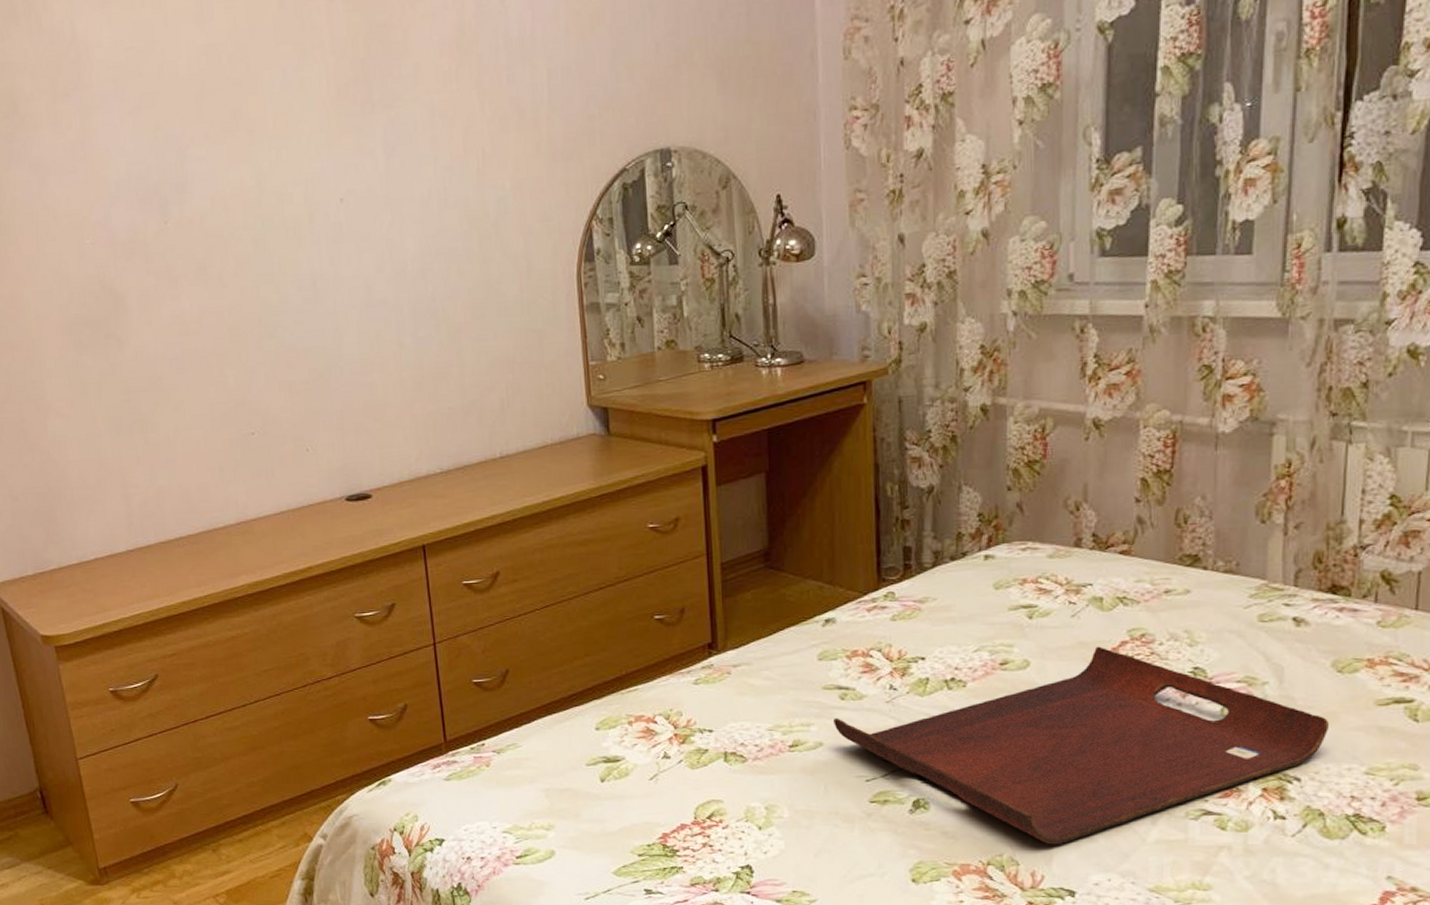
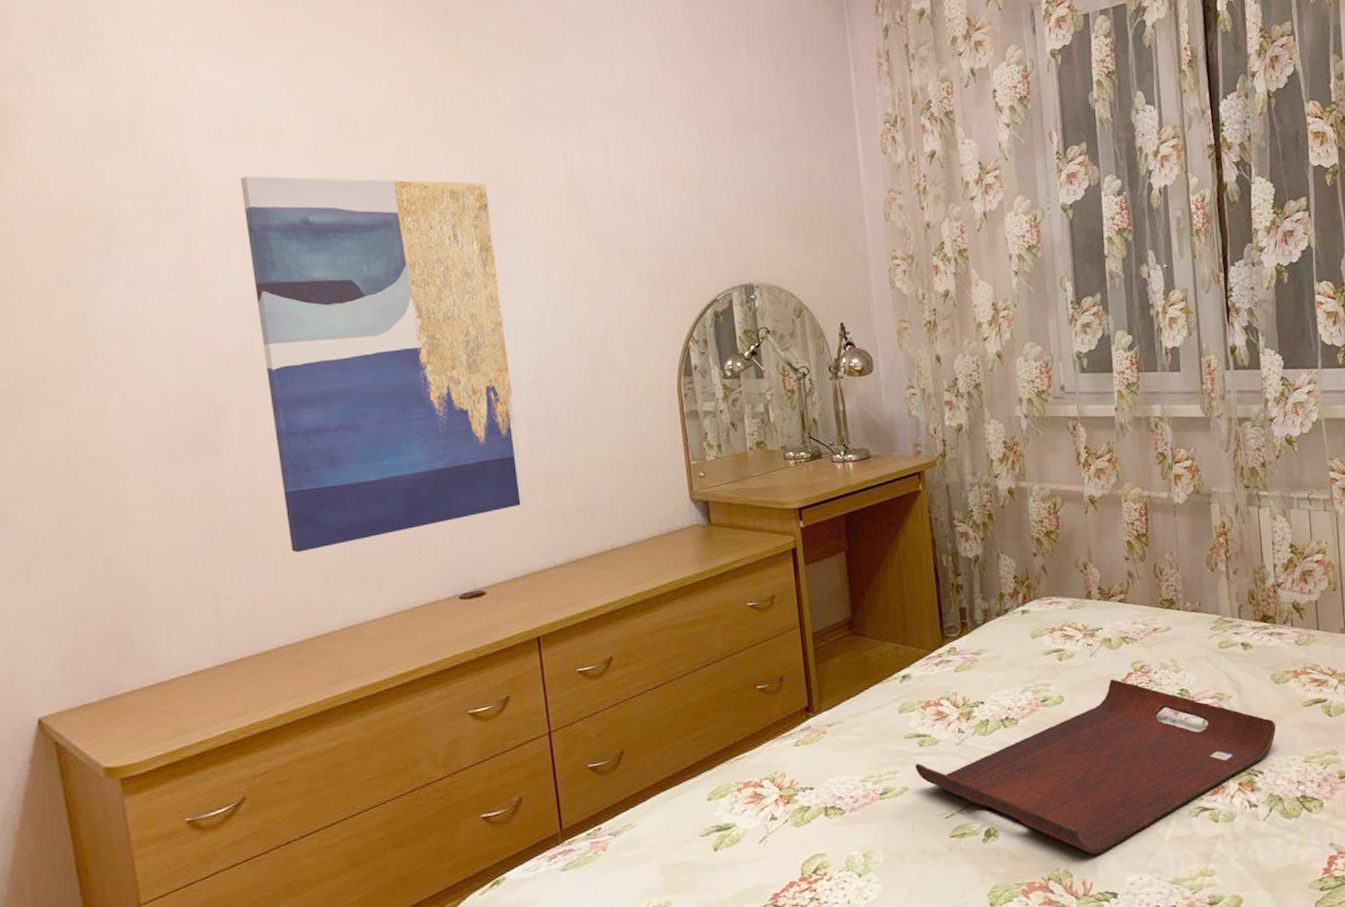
wall art: none [126,37,412,445] -> present [240,175,526,553]

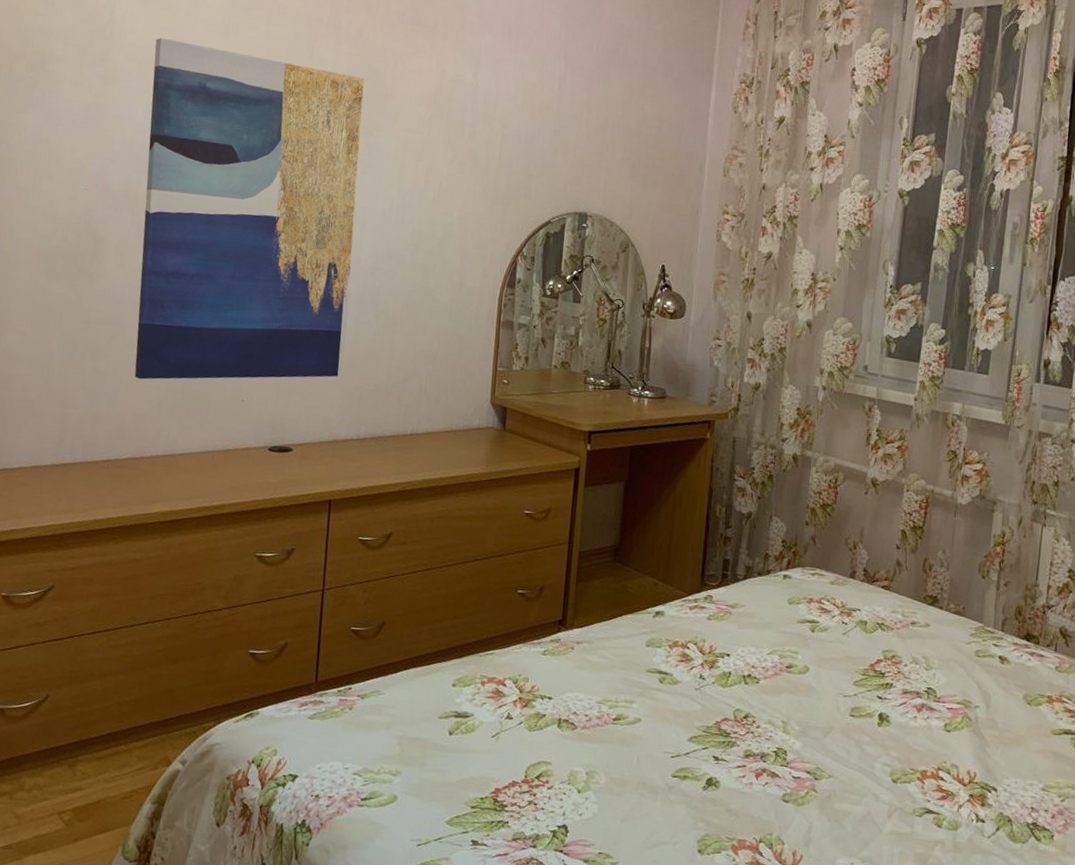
serving tray: present [915,679,1276,855] -> none [651,661,1019,829]

